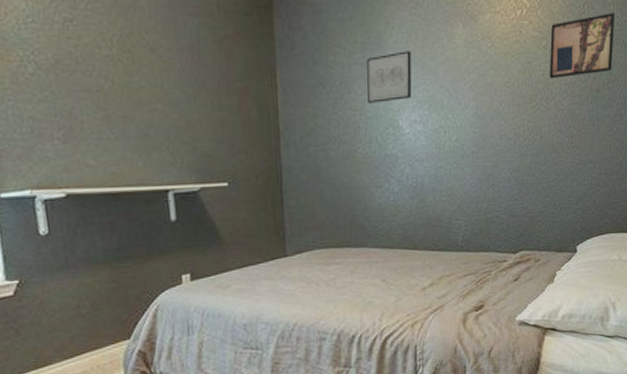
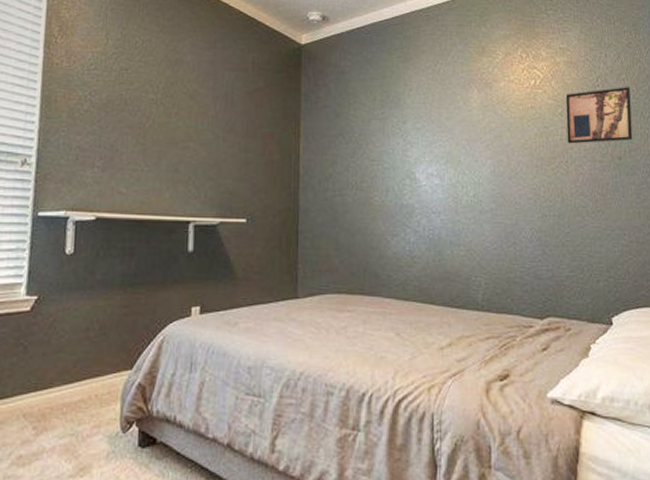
wall art: present [367,51,412,103] -> none [385,110,428,155]

